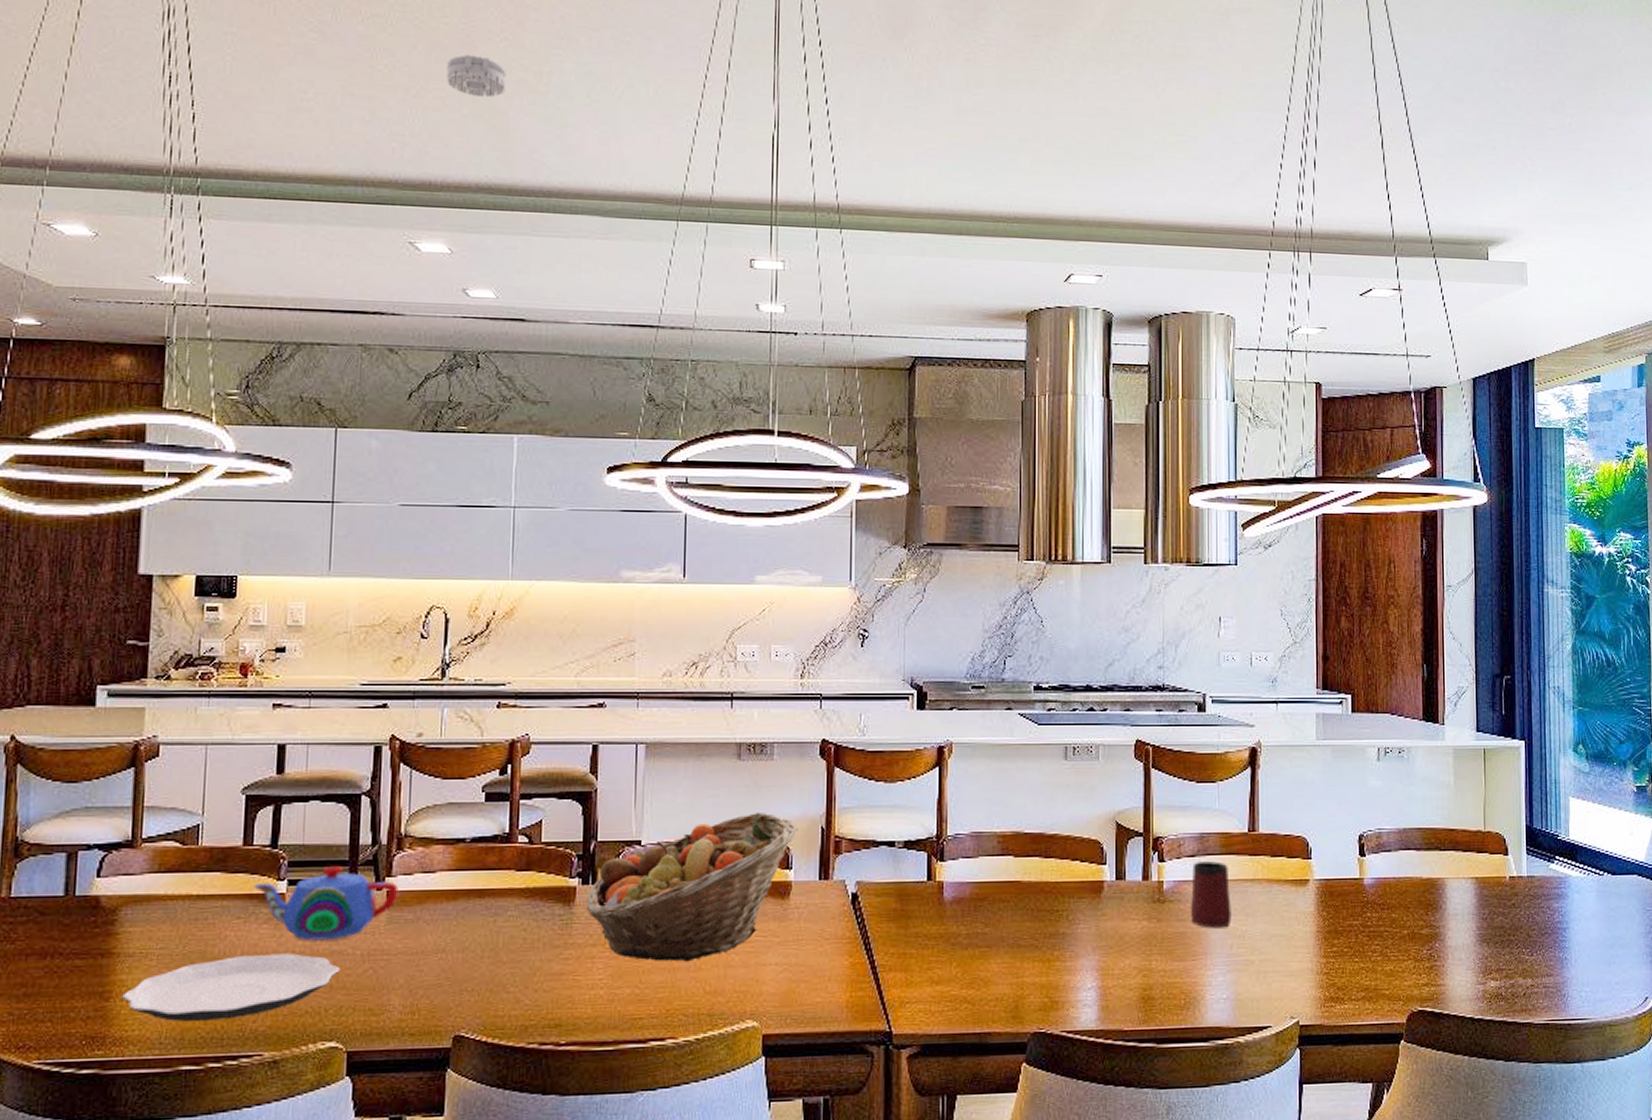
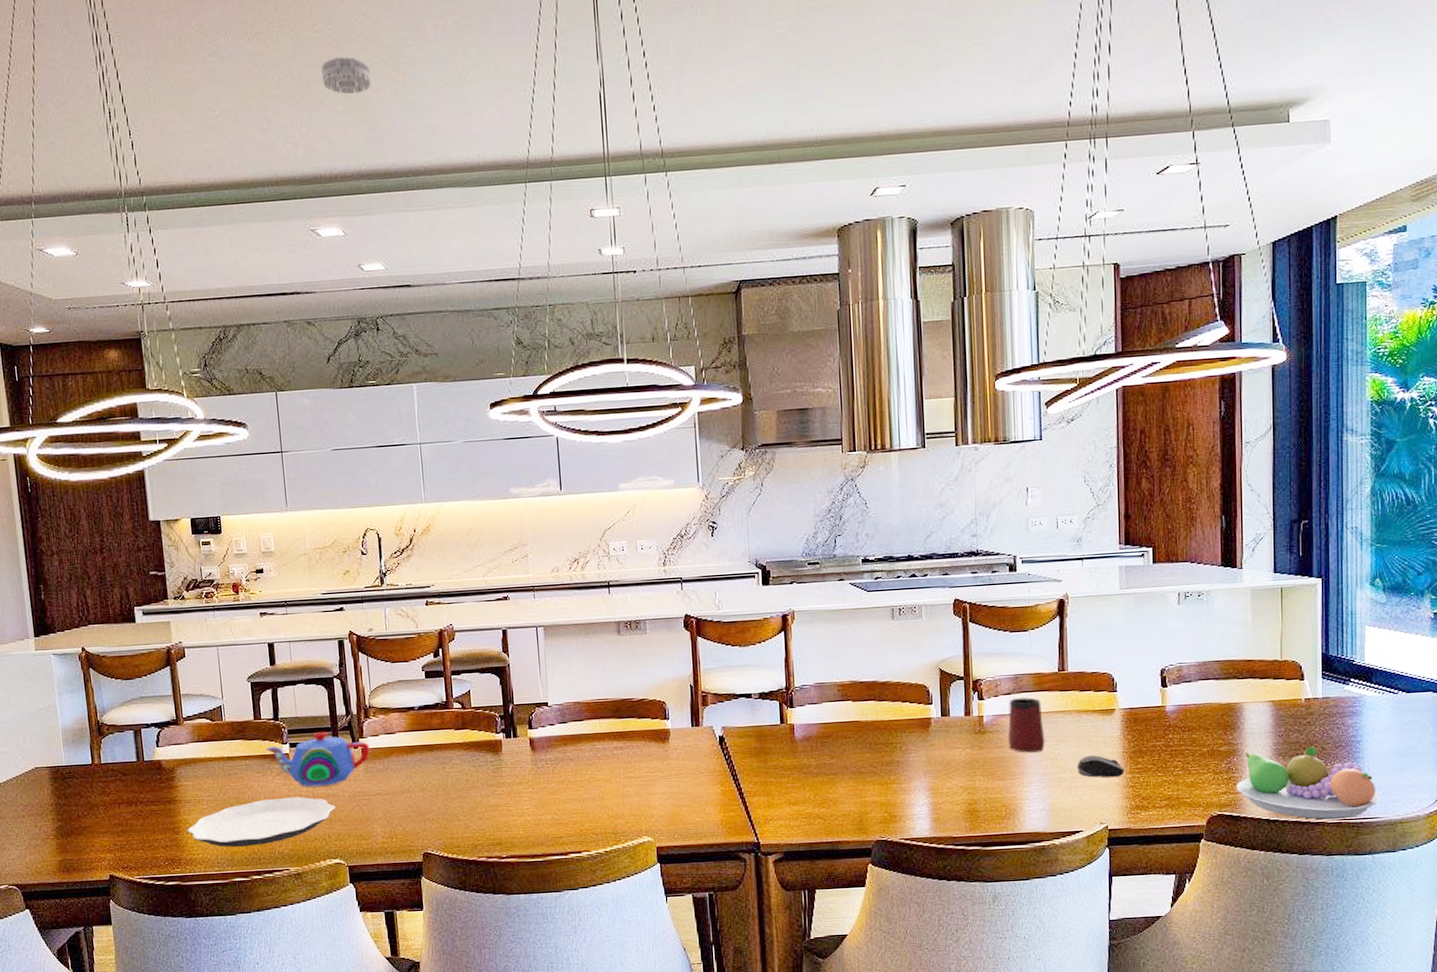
fruit basket: present [586,811,798,962] -> none [510,675,671,794]
computer mouse: none [1266,934,1318,962] -> present [1077,755,1125,778]
fruit bowl: none [1438,933,1588,1019] -> present [1236,747,1381,819]

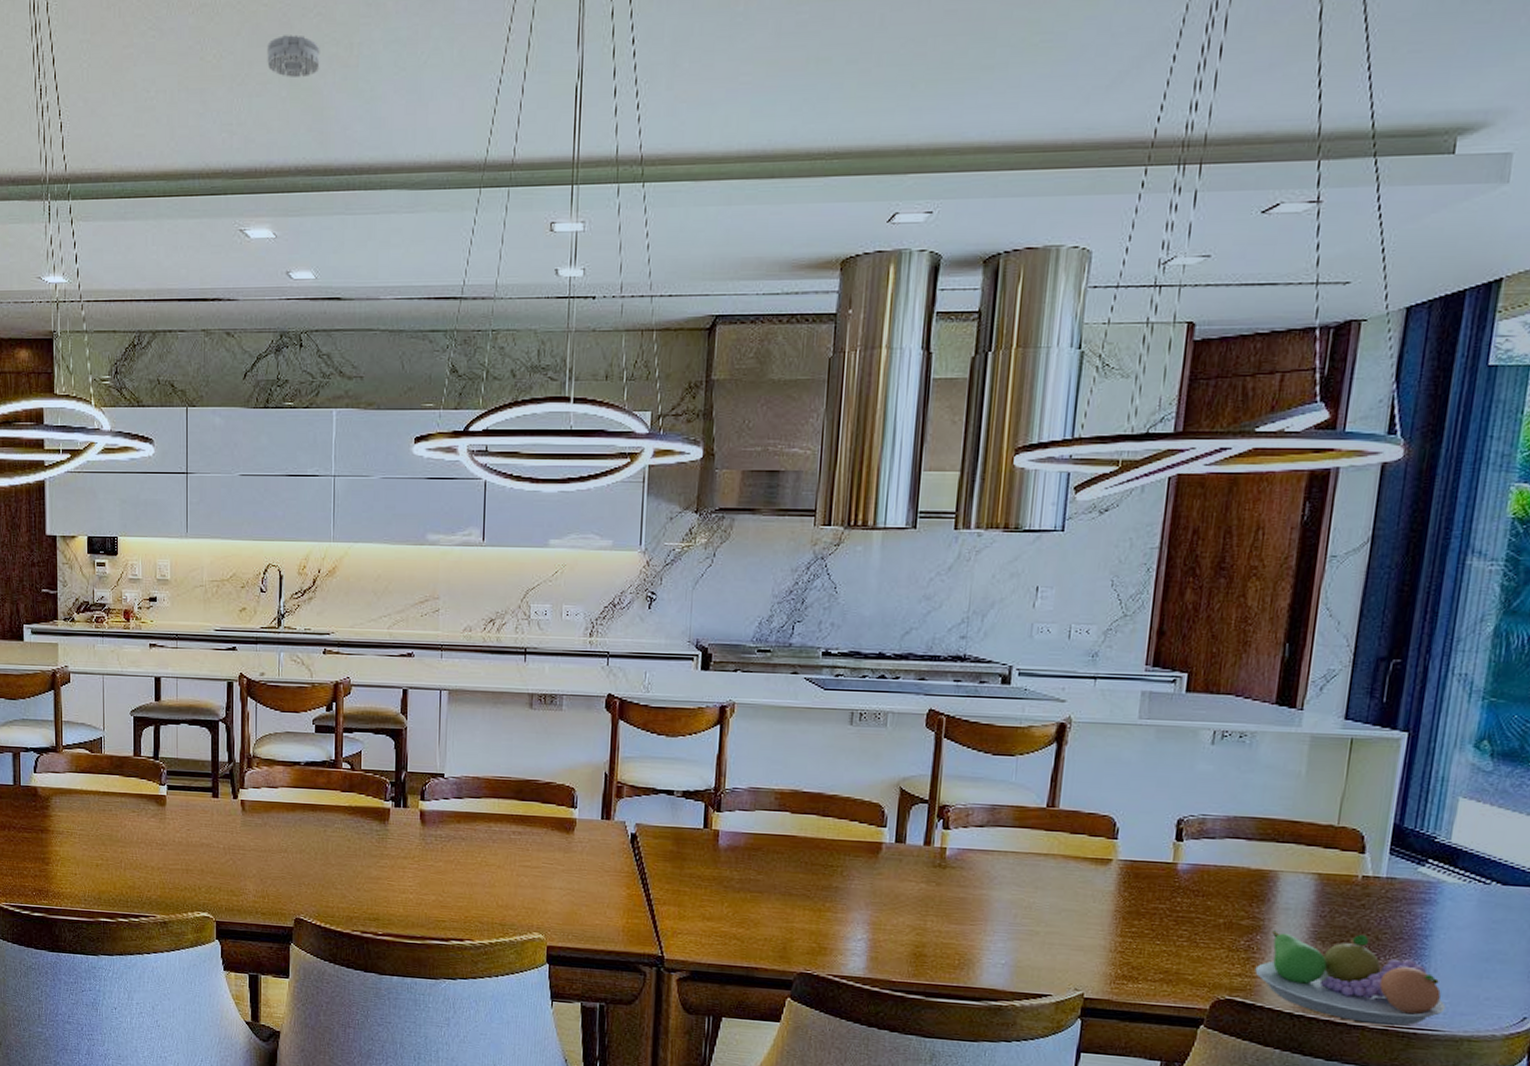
plate: present [187,796,336,847] -> none [57,841,208,888]
teapot: present [265,732,370,787] -> none [143,777,250,835]
mug: present [1007,697,1045,753] -> none [972,832,1020,898]
computer mouse: present [1077,755,1125,778] -> none [1054,909,1114,939]

